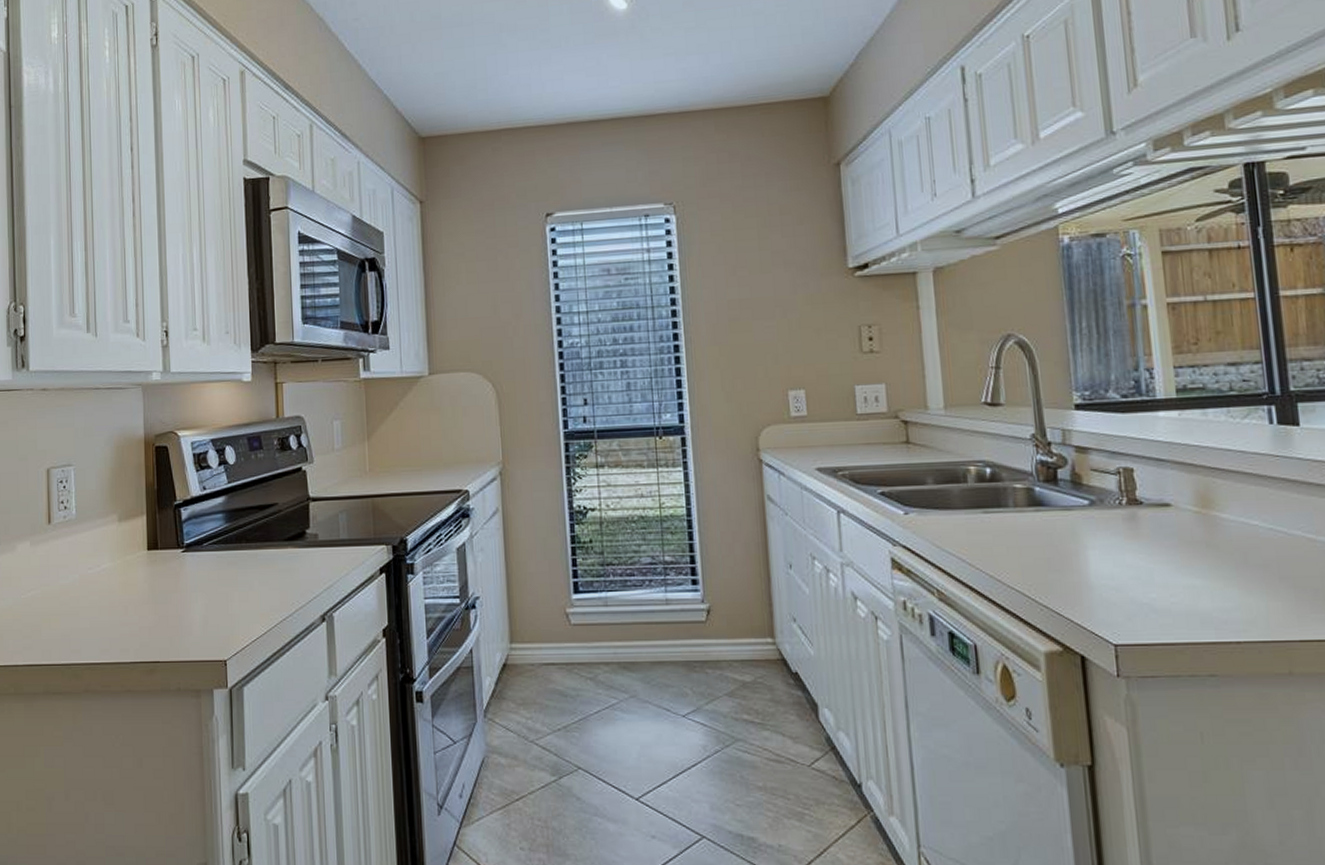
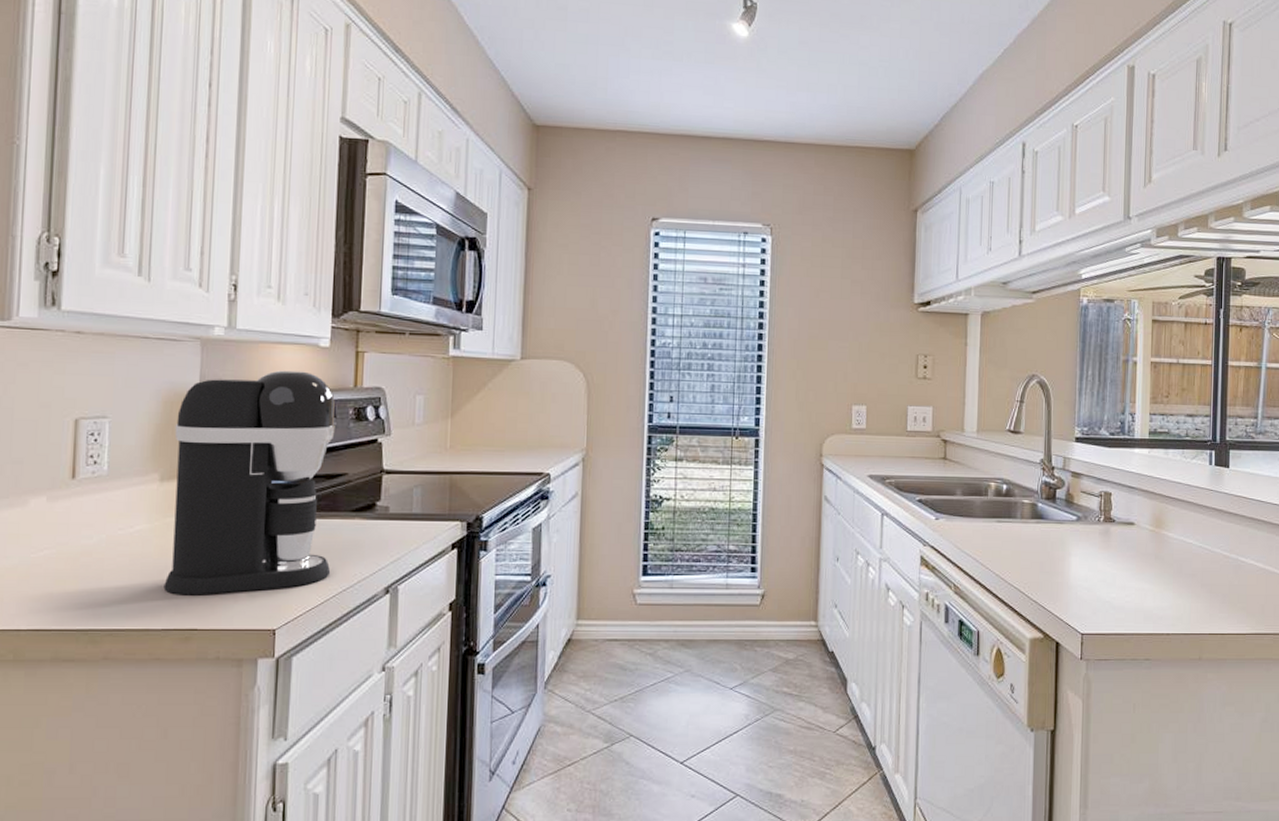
coffee maker: none [127,407,270,629] -> present [163,370,335,595]

